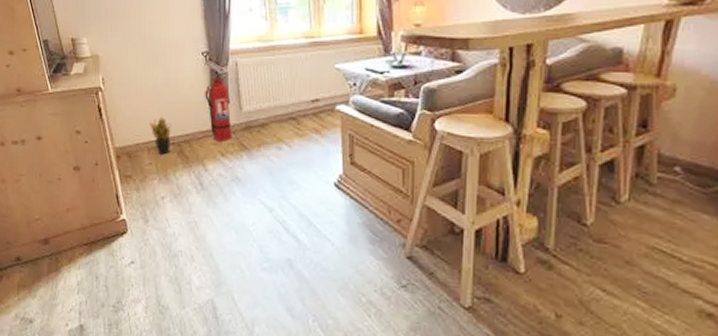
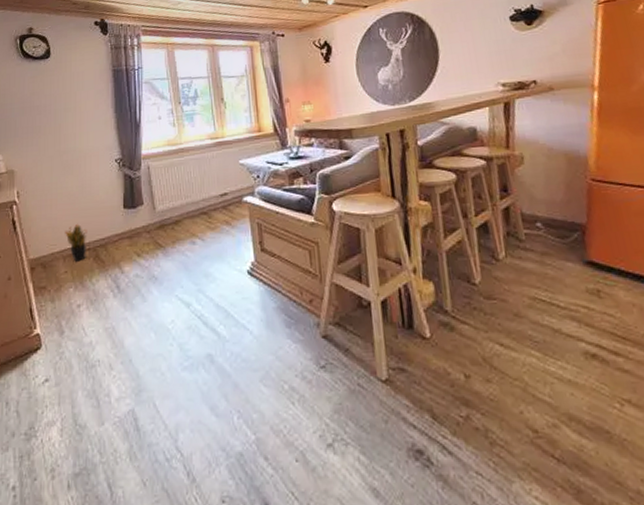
fire extinguisher: present [205,77,232,141] -> none [119,181,147,242]

